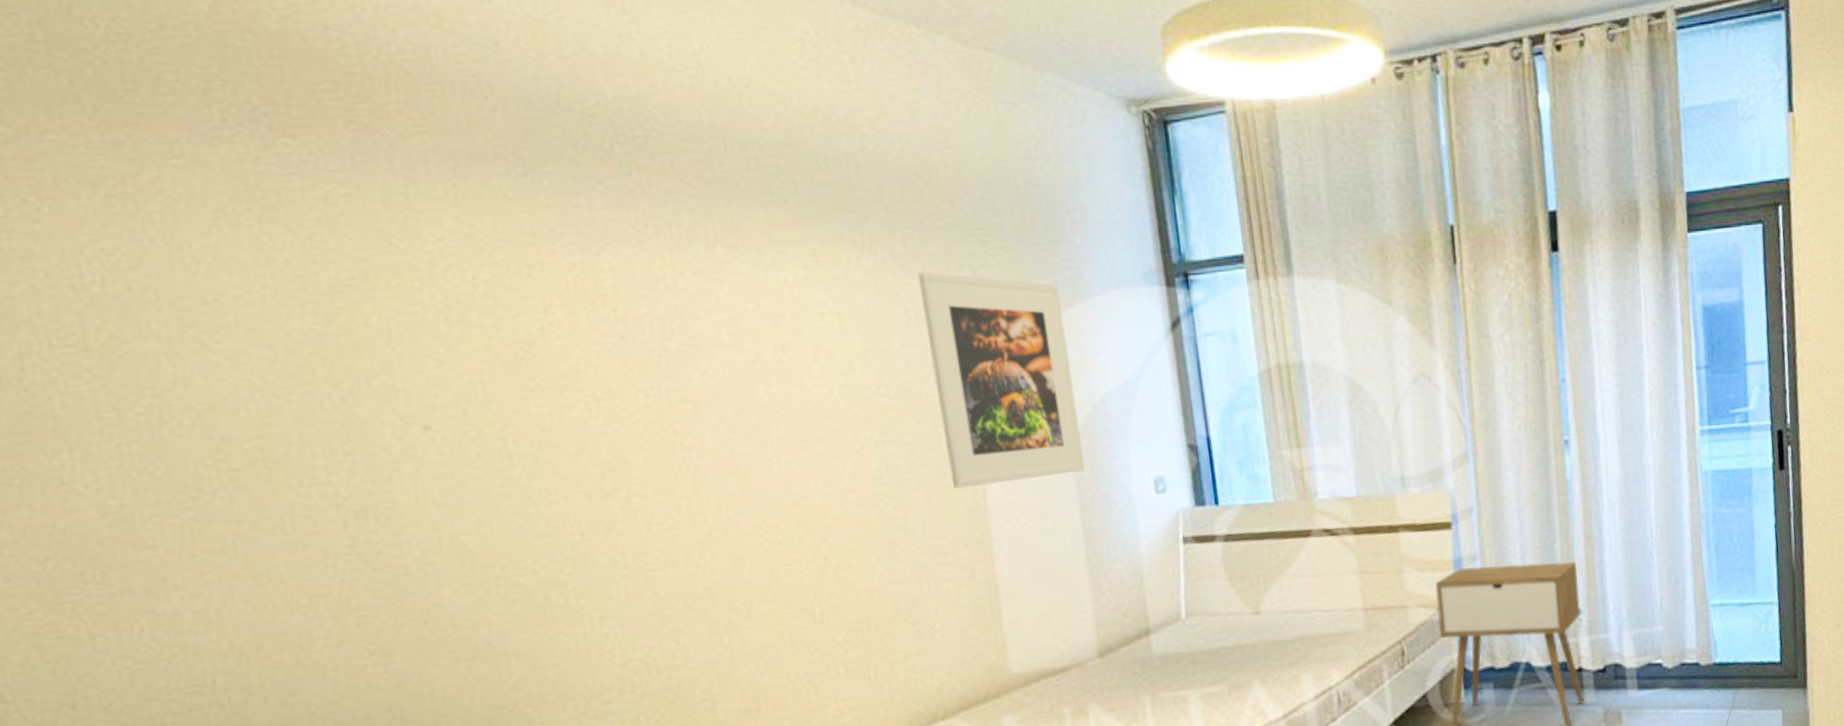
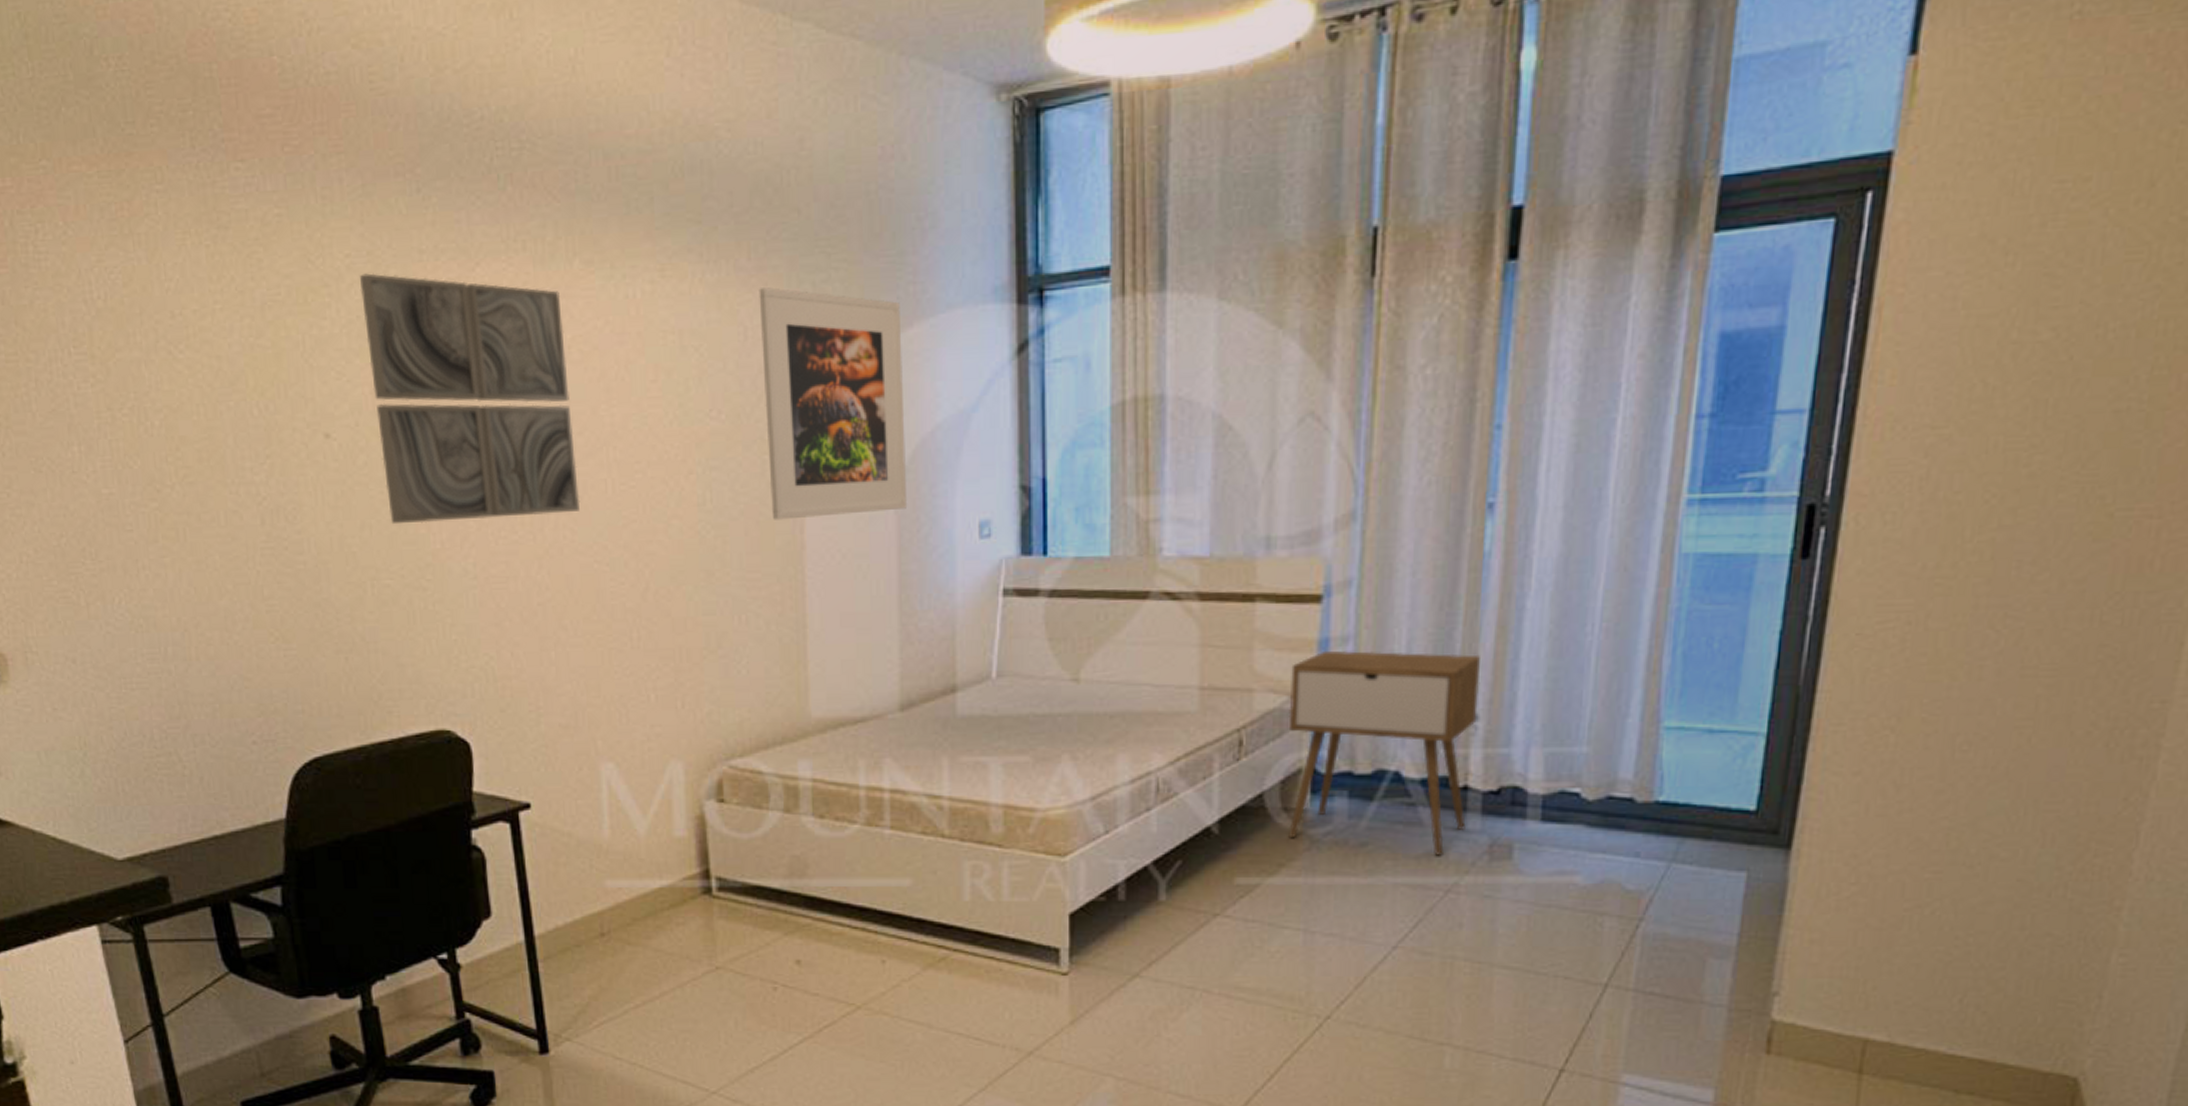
wall art: none [458,257,744,518] -> present [360,273,580,525]

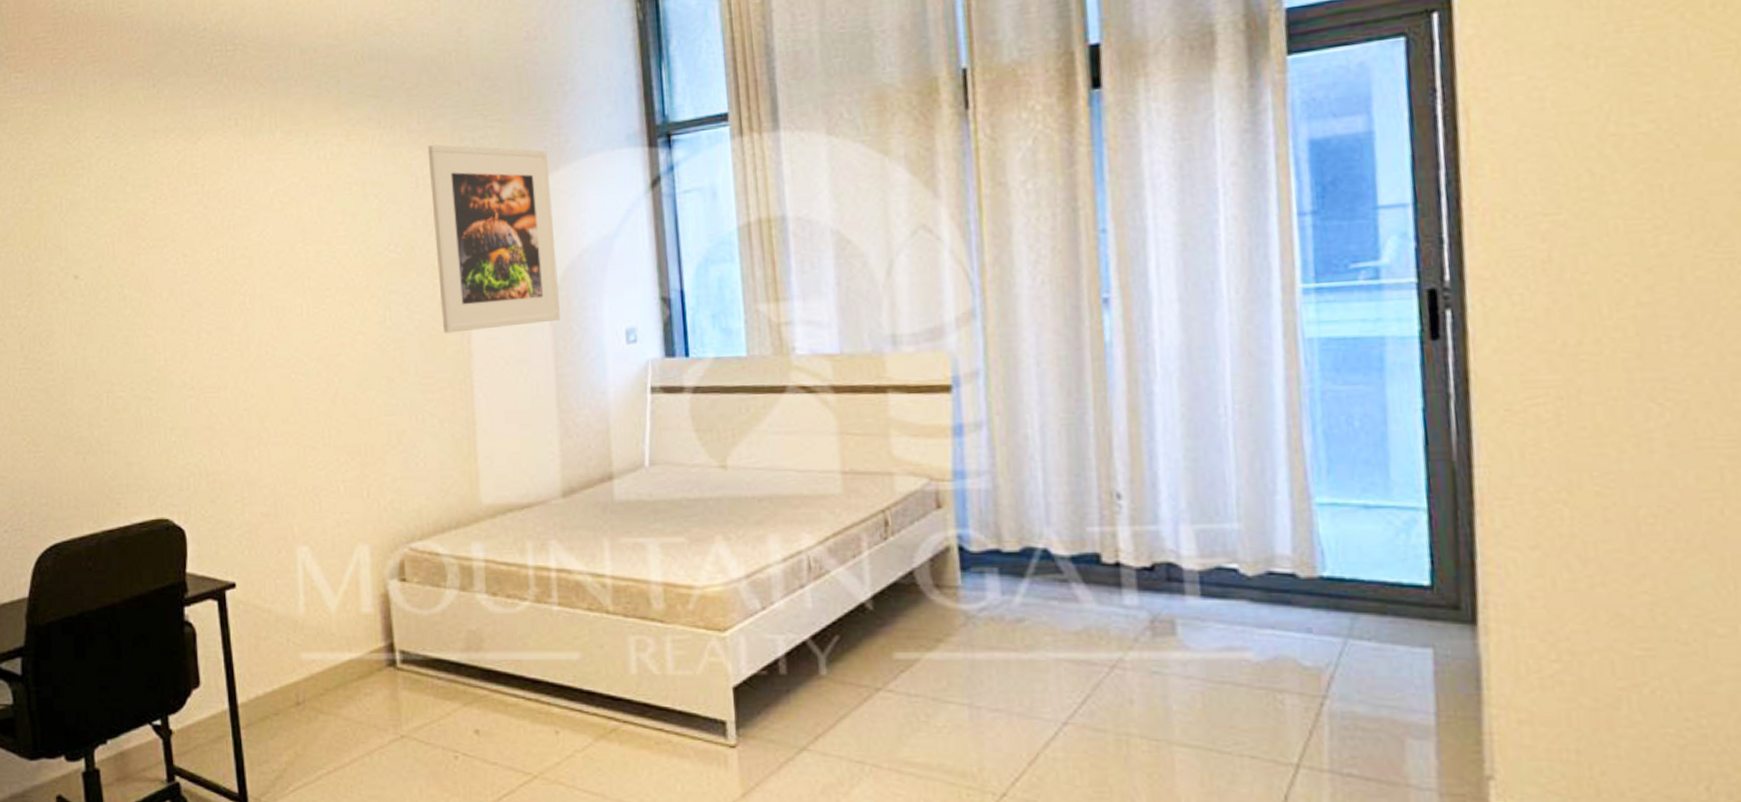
wall art: present [360,273,580,525] -> none [106,149,280,347]
nightstand: present [1288,650,1480,856] -> none [928,435,1123,631]

